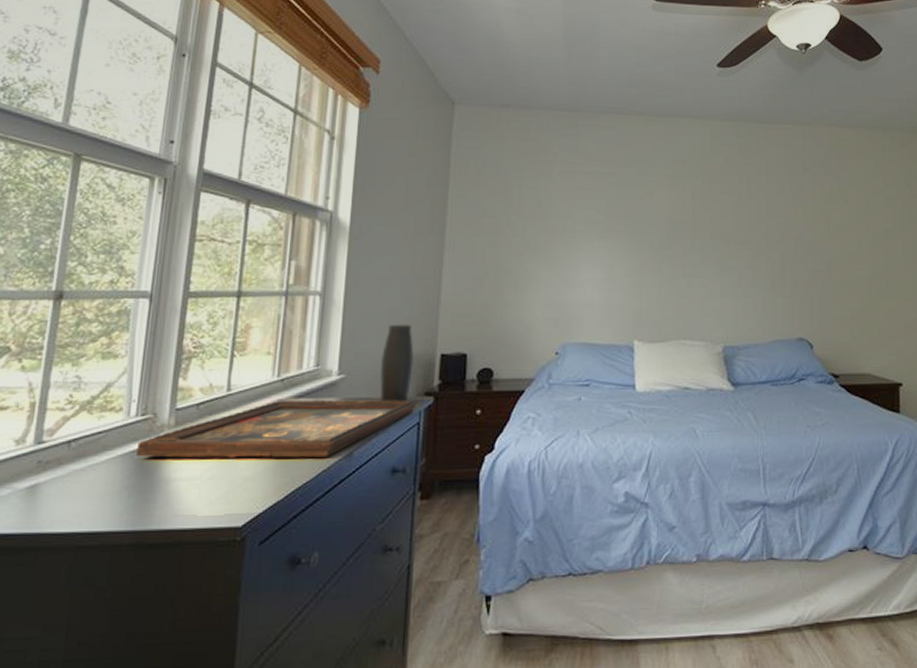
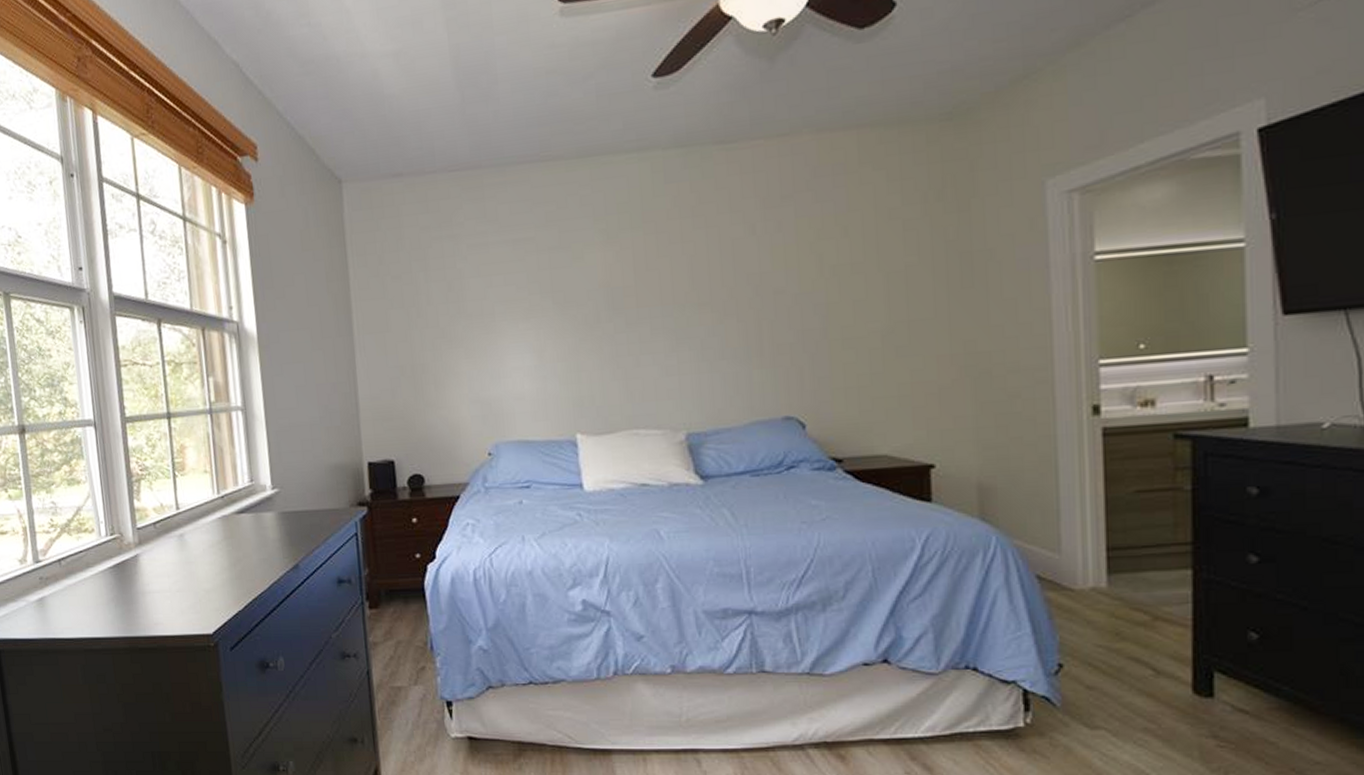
decorative tray: present [136,400,415,459] -> none [113,512,350,573]
vase: present [380,324,415,402] -> none [309,433,343,515]

